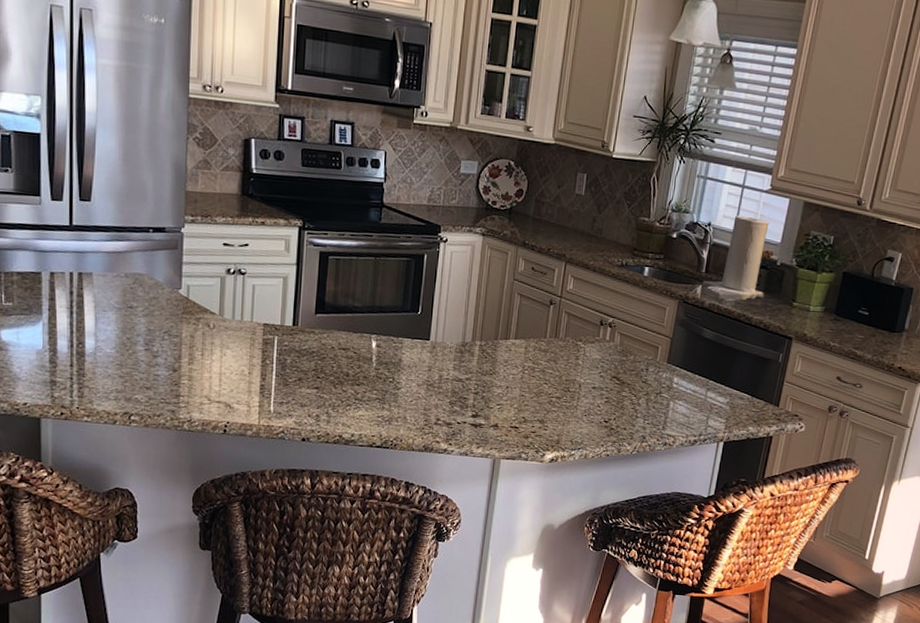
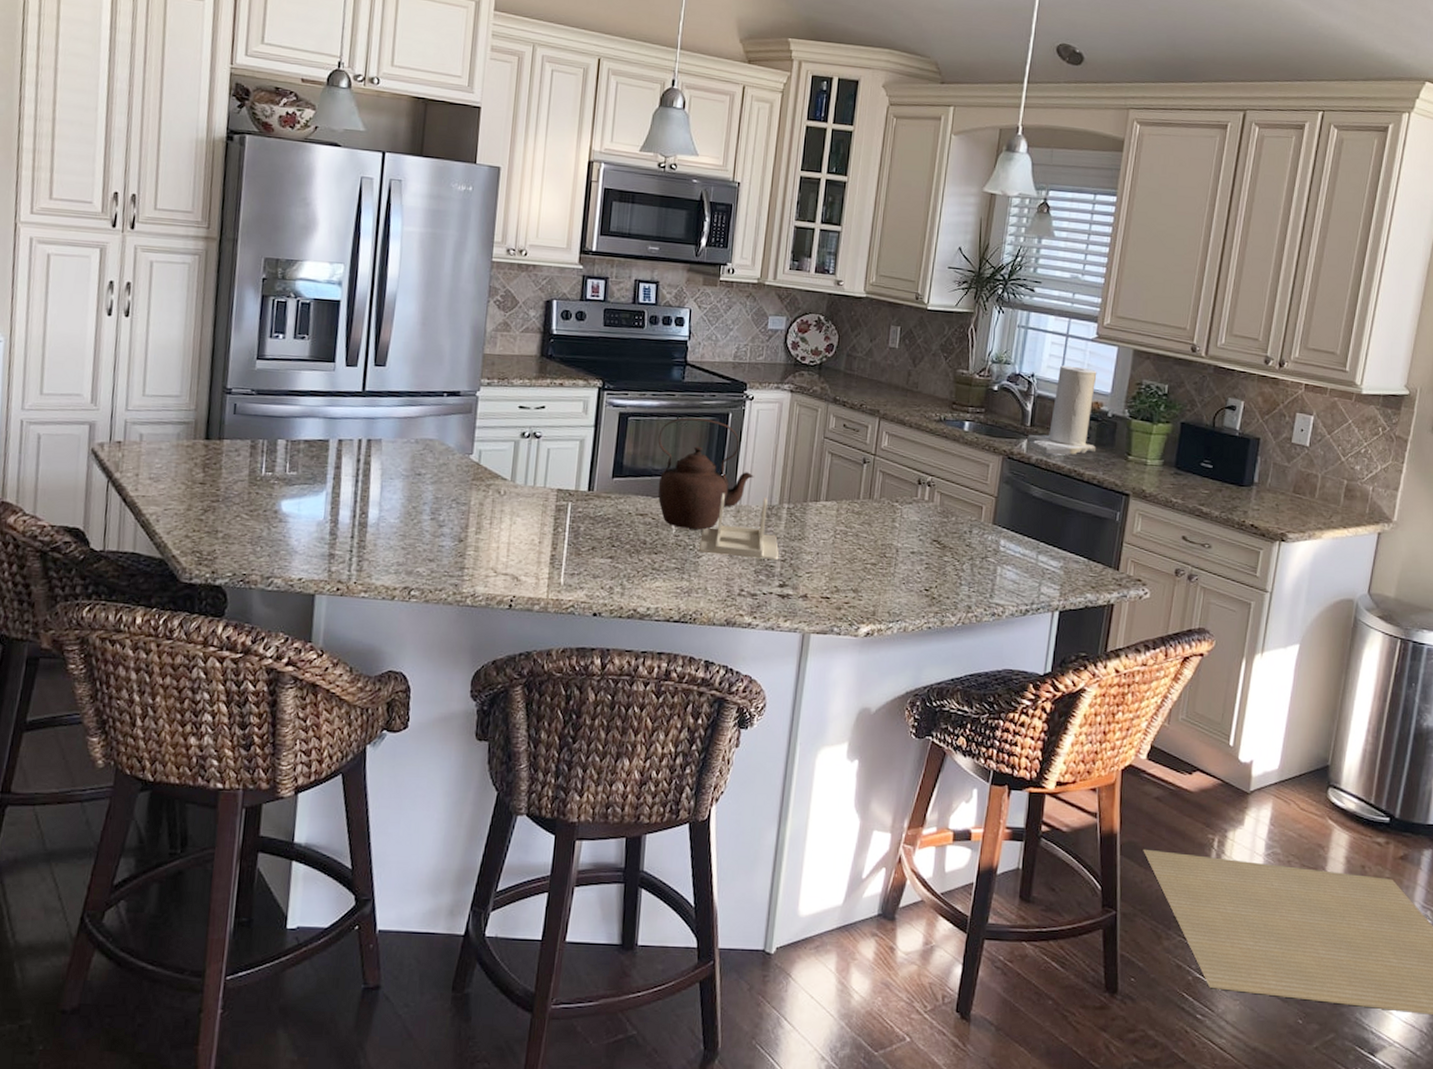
teapot: none [357,258,448,364] -> present [657,417,754,530]
napkin holder: none [397,330,472,393] -> present [698,493,779,560]

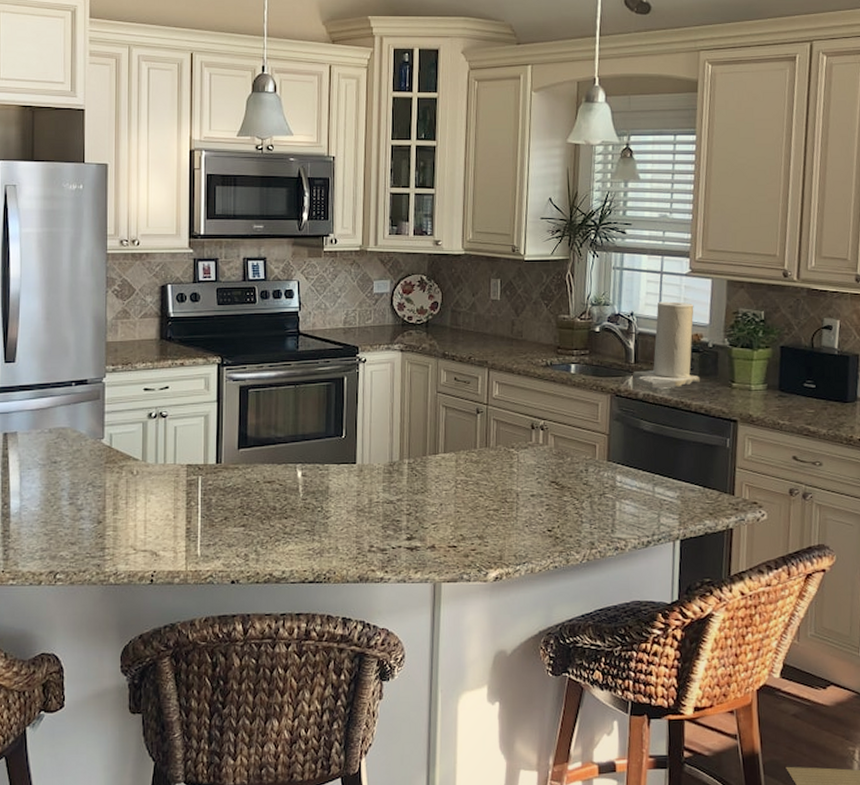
teapot: present [657,417,754,530] -> none [278,385,373,492]
napkin holder: present [698,493,779,560] -> none [326,454,405,515]

